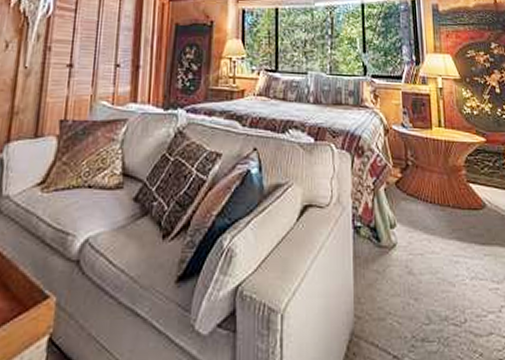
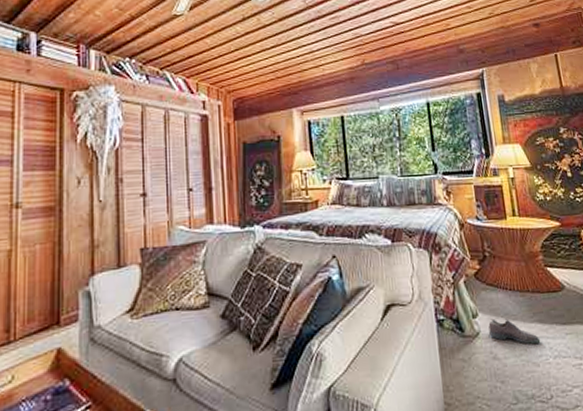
shoe: none [406,231,458,262] -> present [488,318,541,344]

